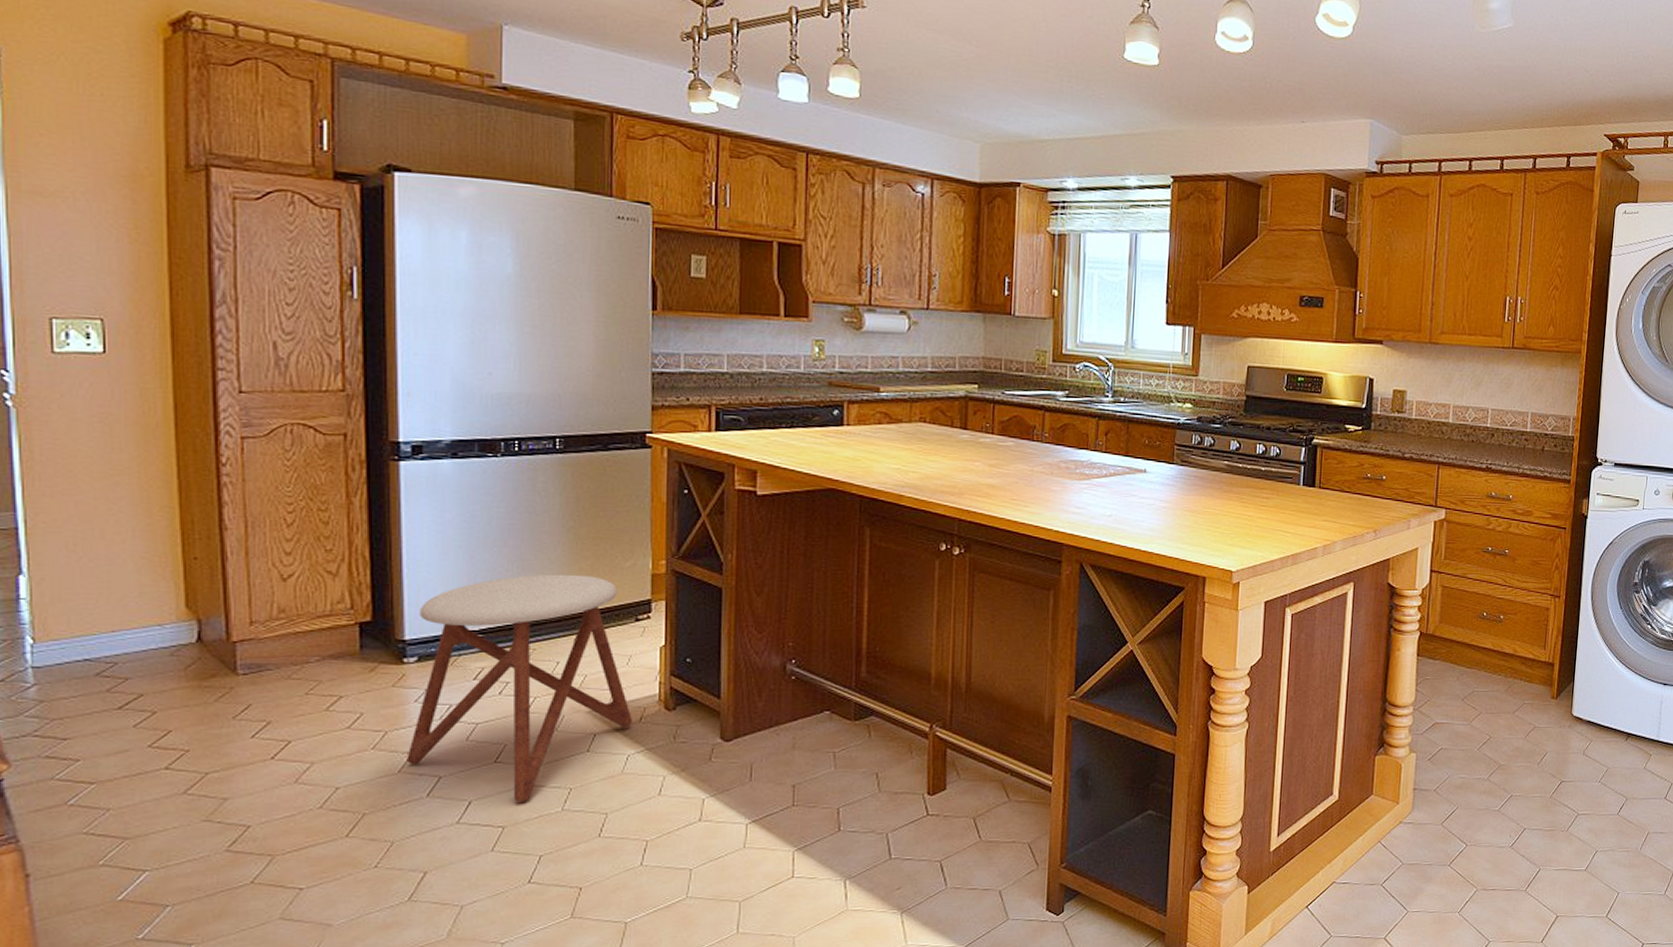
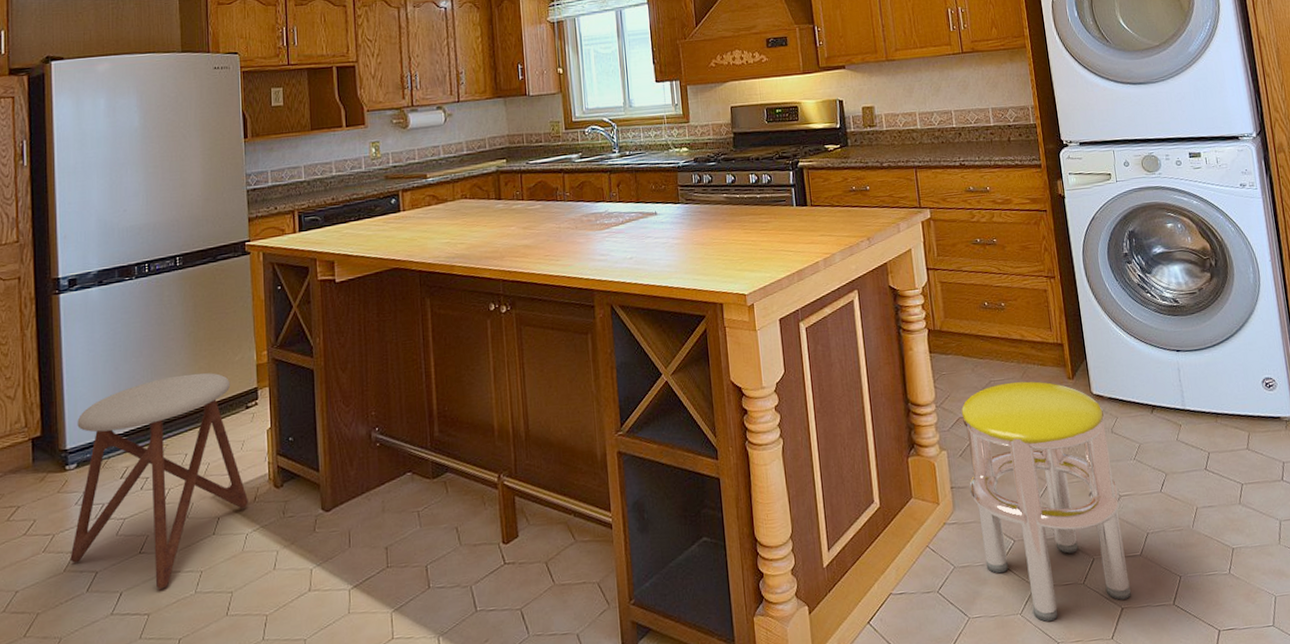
stool: none [1431,694,1579,922] -> present [961,381,1131,622]

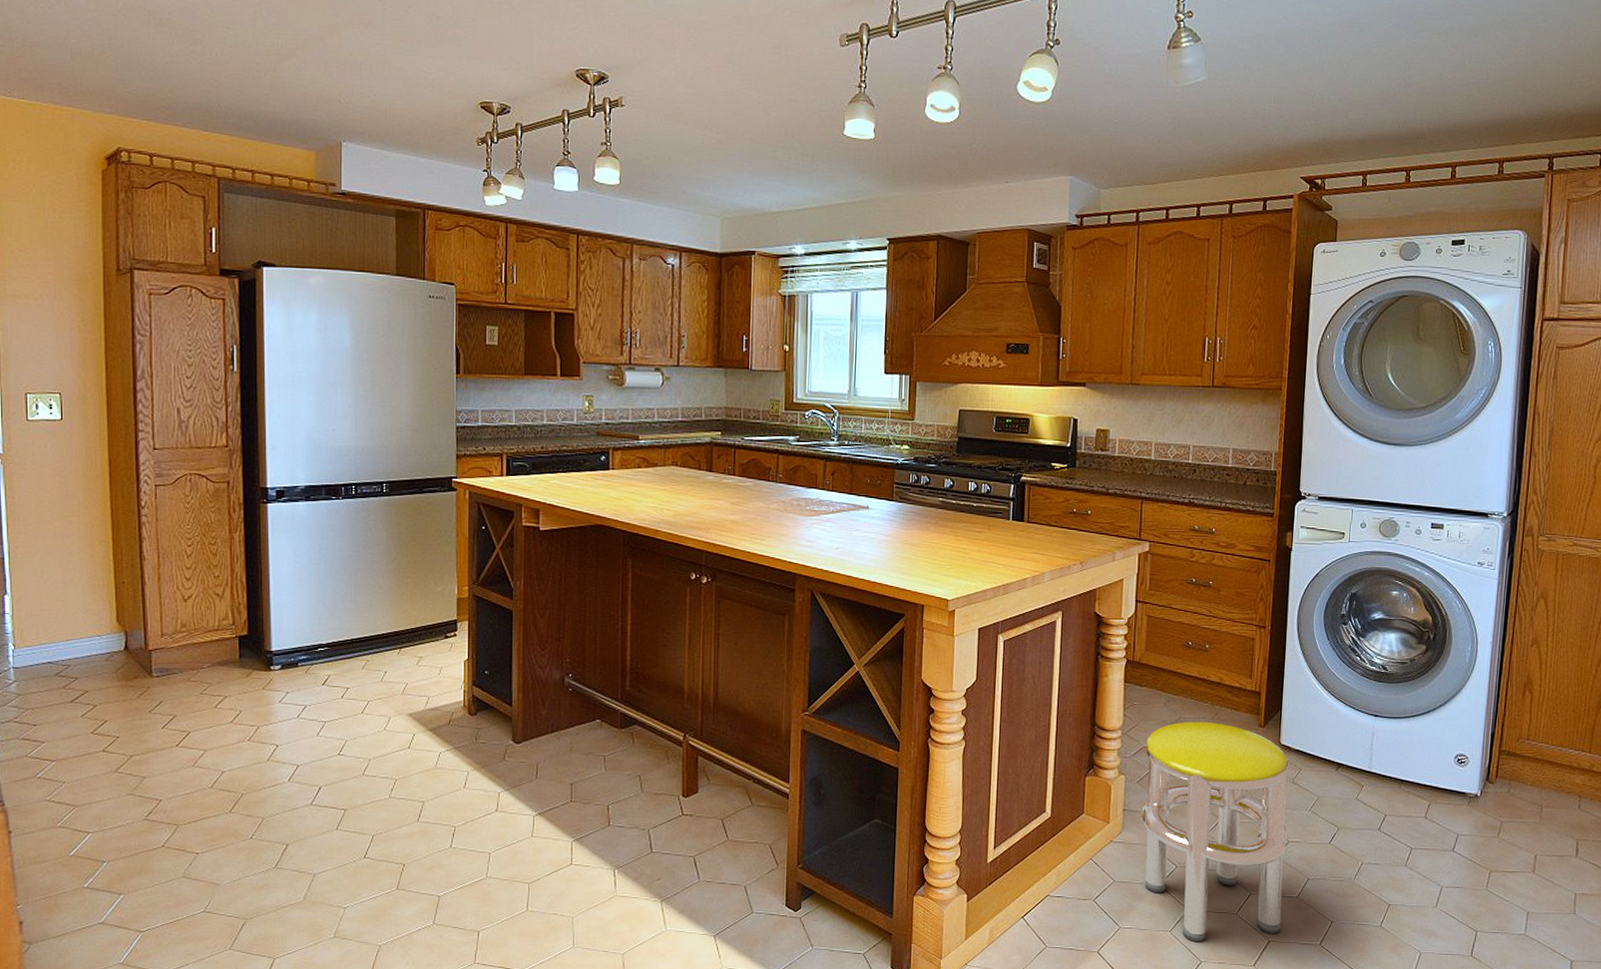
stool: present [70,372,248,589] -> none [273,597,443,789]

